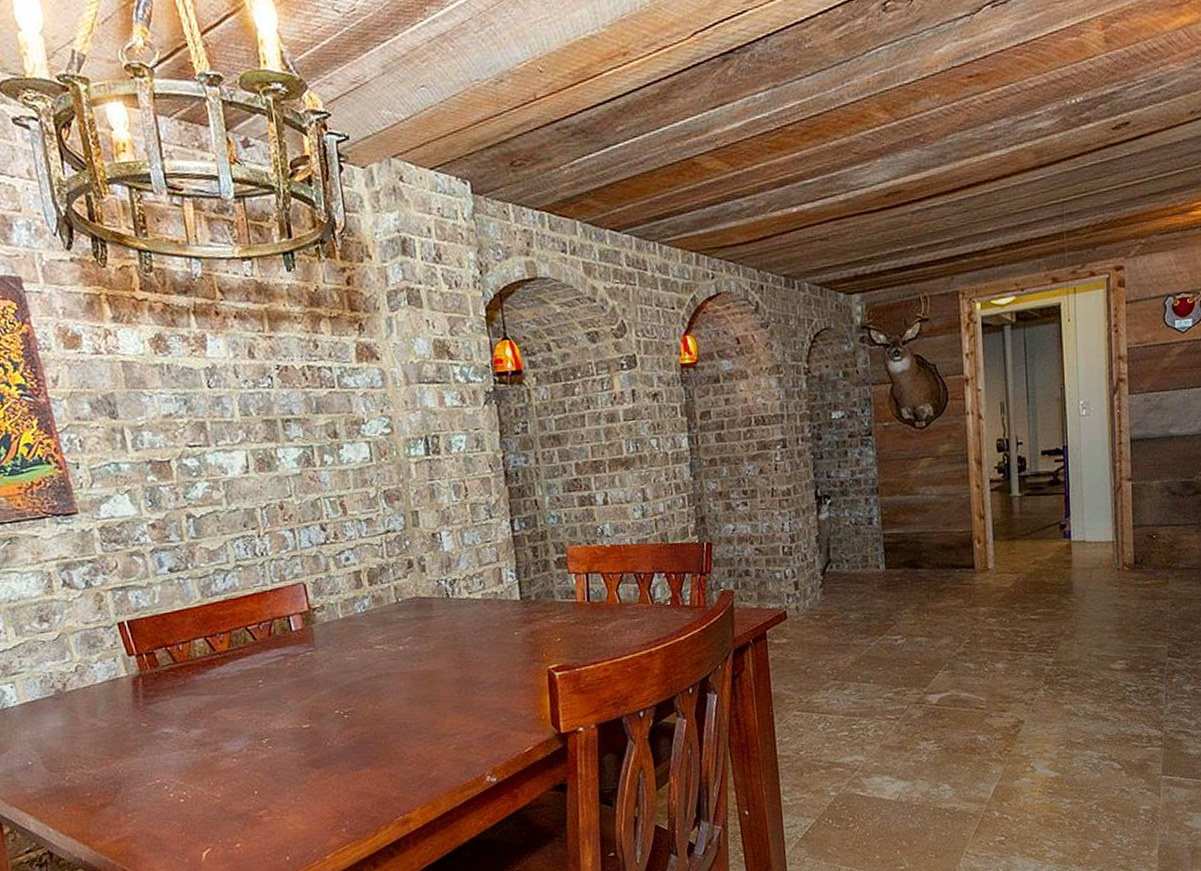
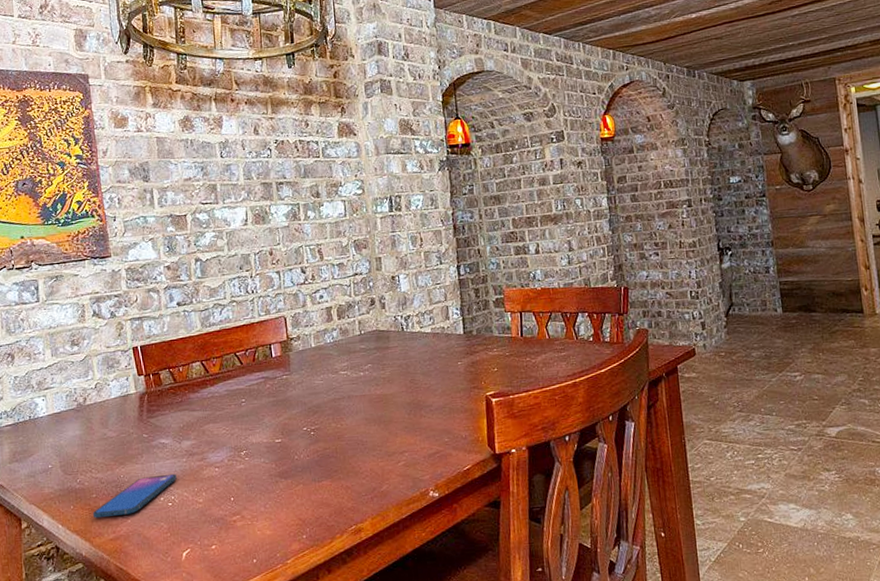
smartphone: none [88,766,187,820] -> present [92,473,177,519]

